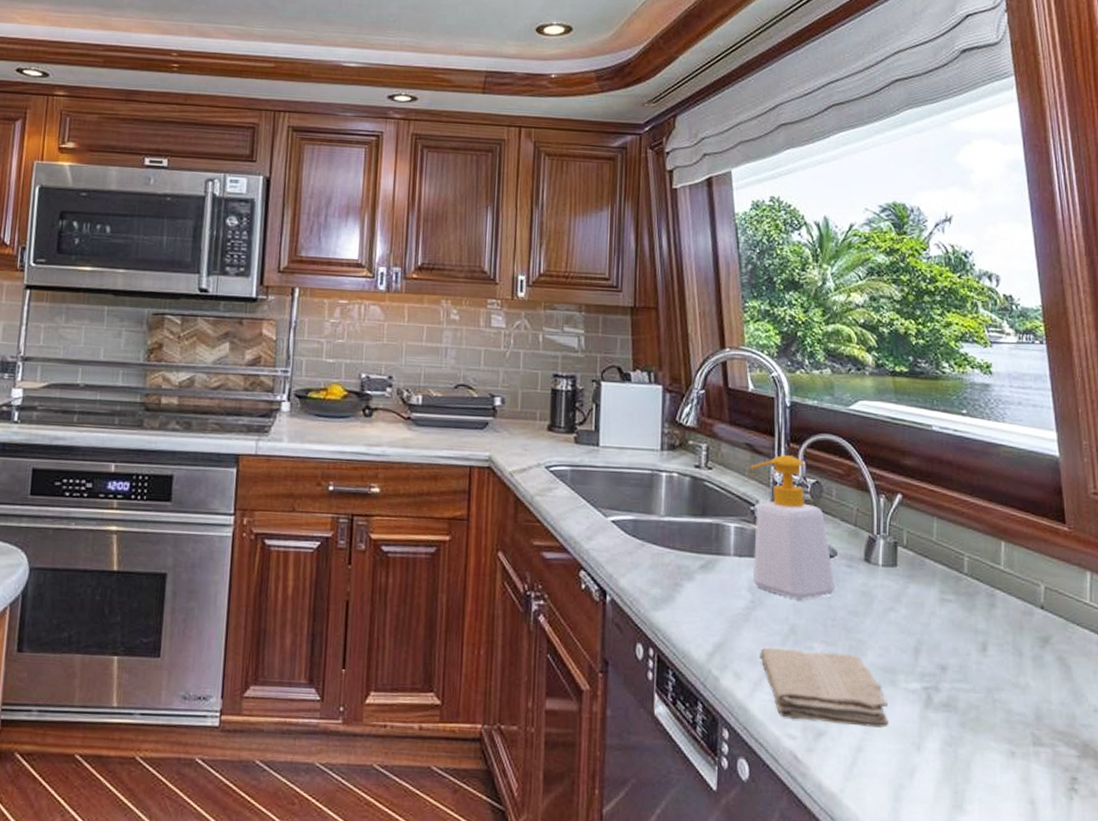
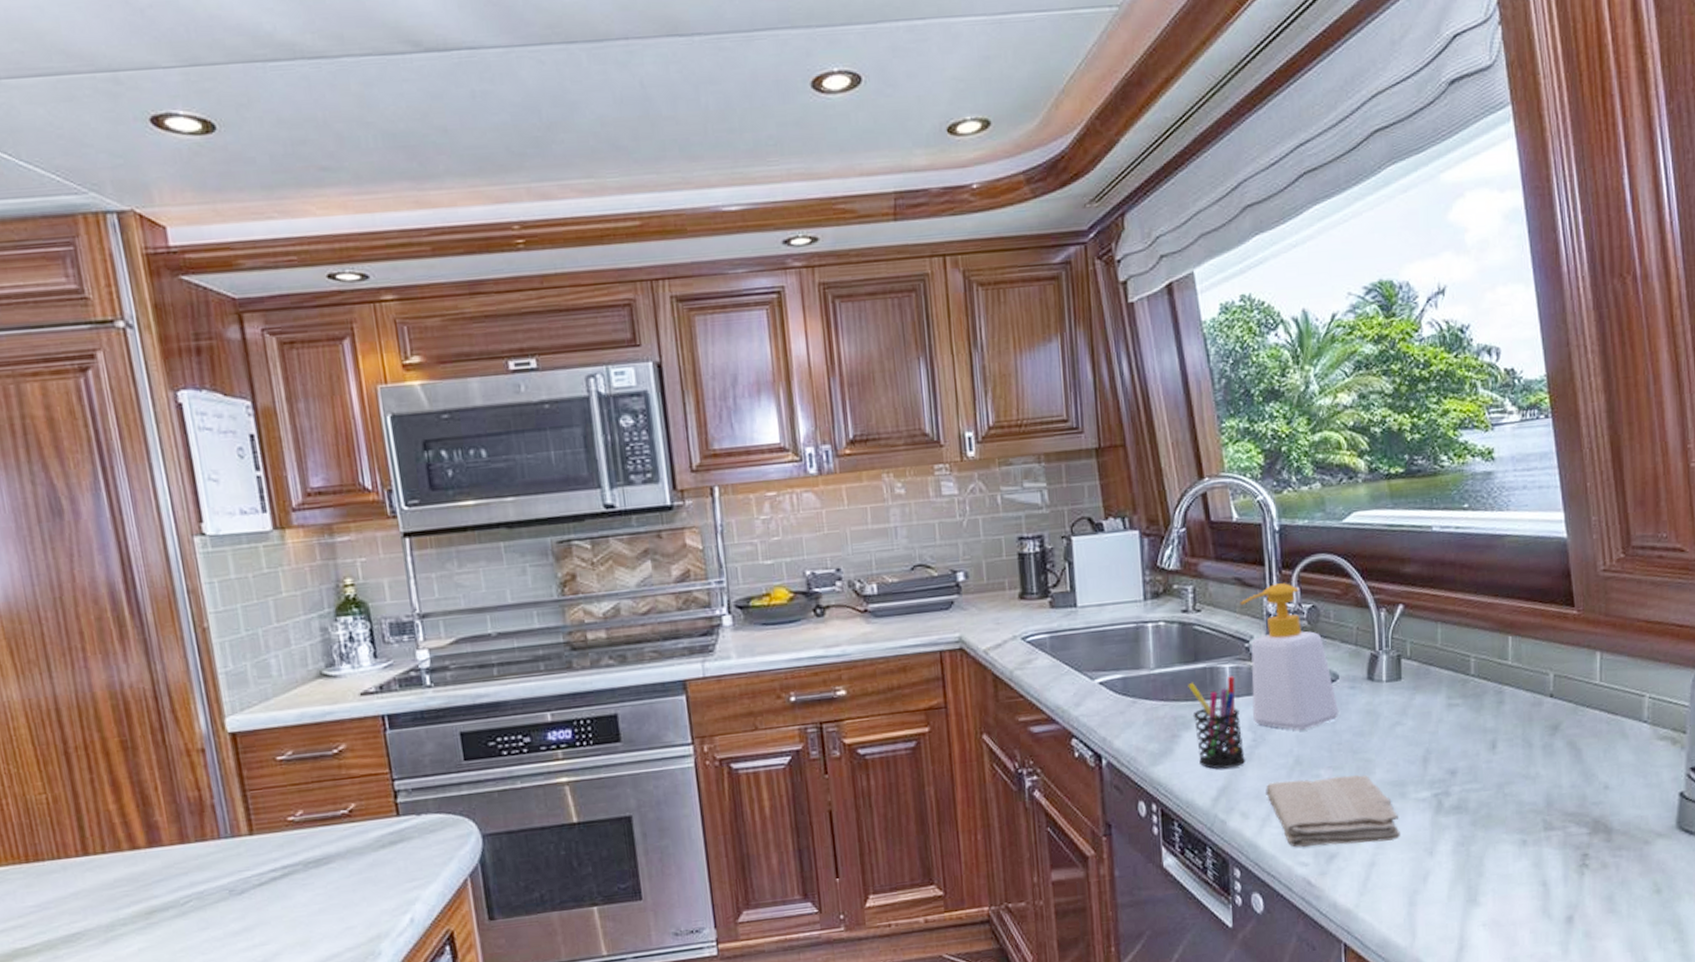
pen holder: none [694,535,743,626] -> present [1188,676,1246,769]

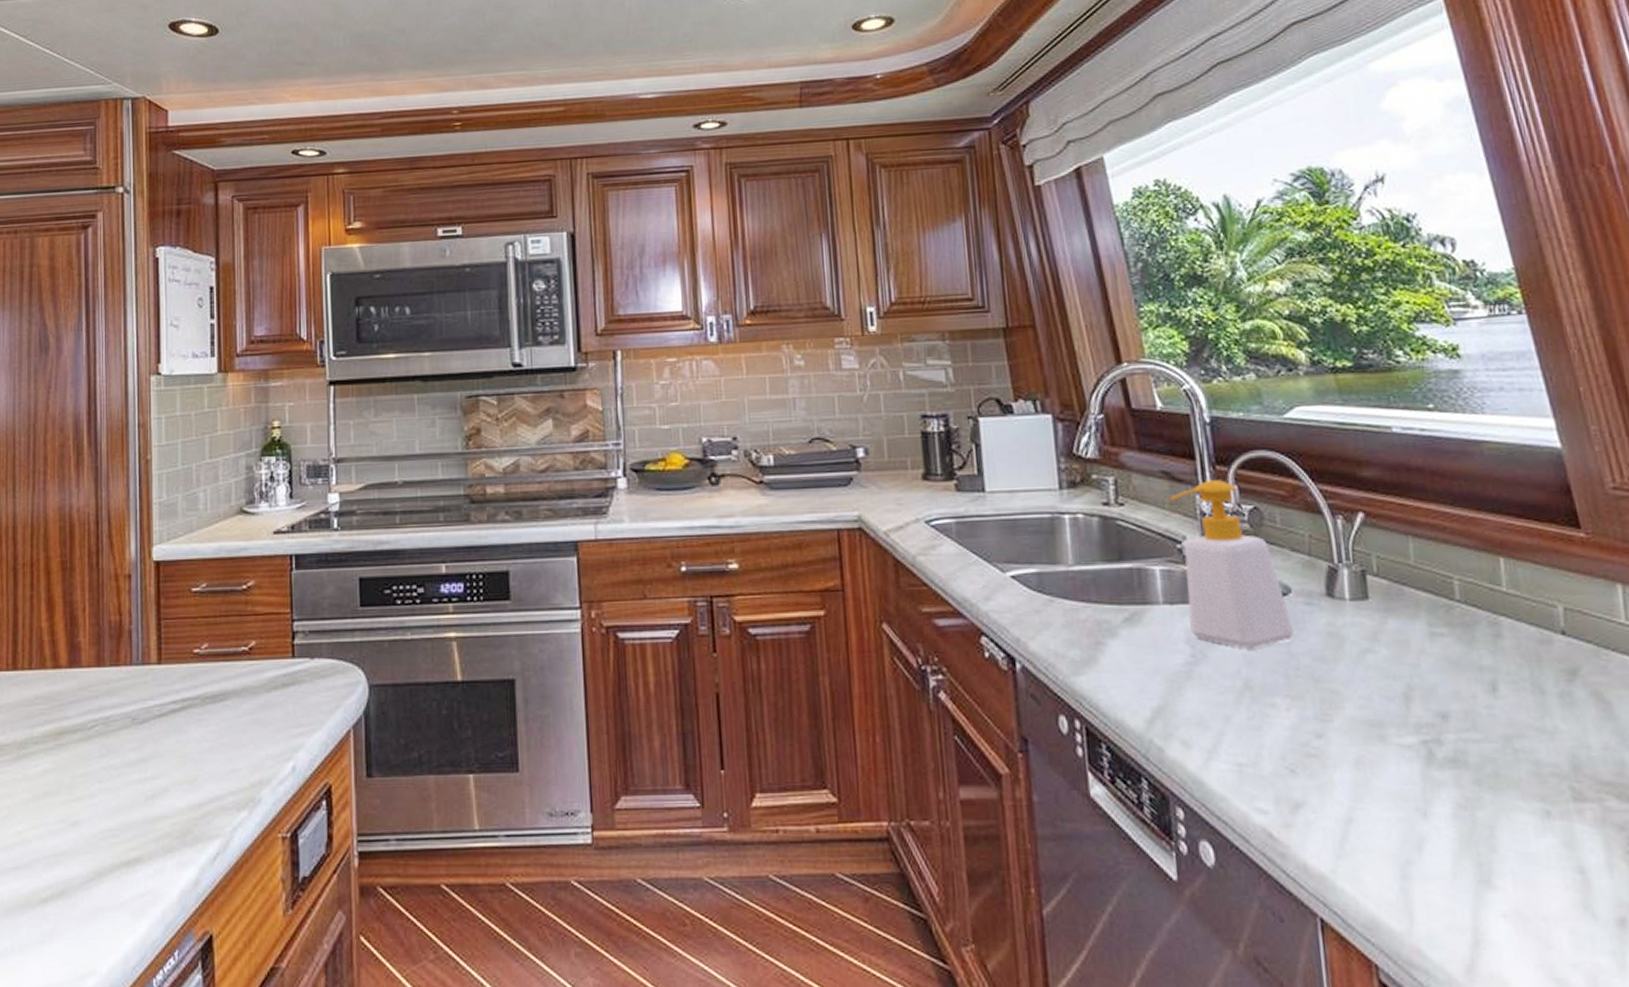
pen holder: present [1188,676,1246,769] -> none [1112,580,1185,686]
washcloth: present [1265,774,1400,848] -> none [1210,707,1383,793]

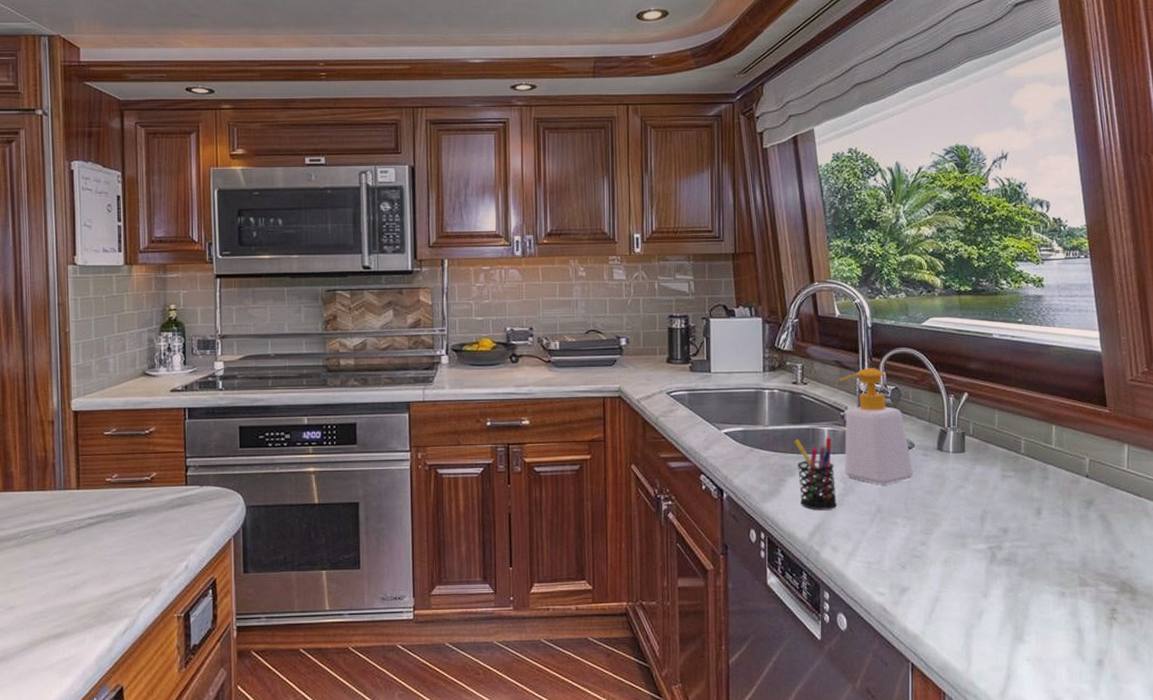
pen holder: none [1112,580,1185,686] -> present [794,437,838,510]

